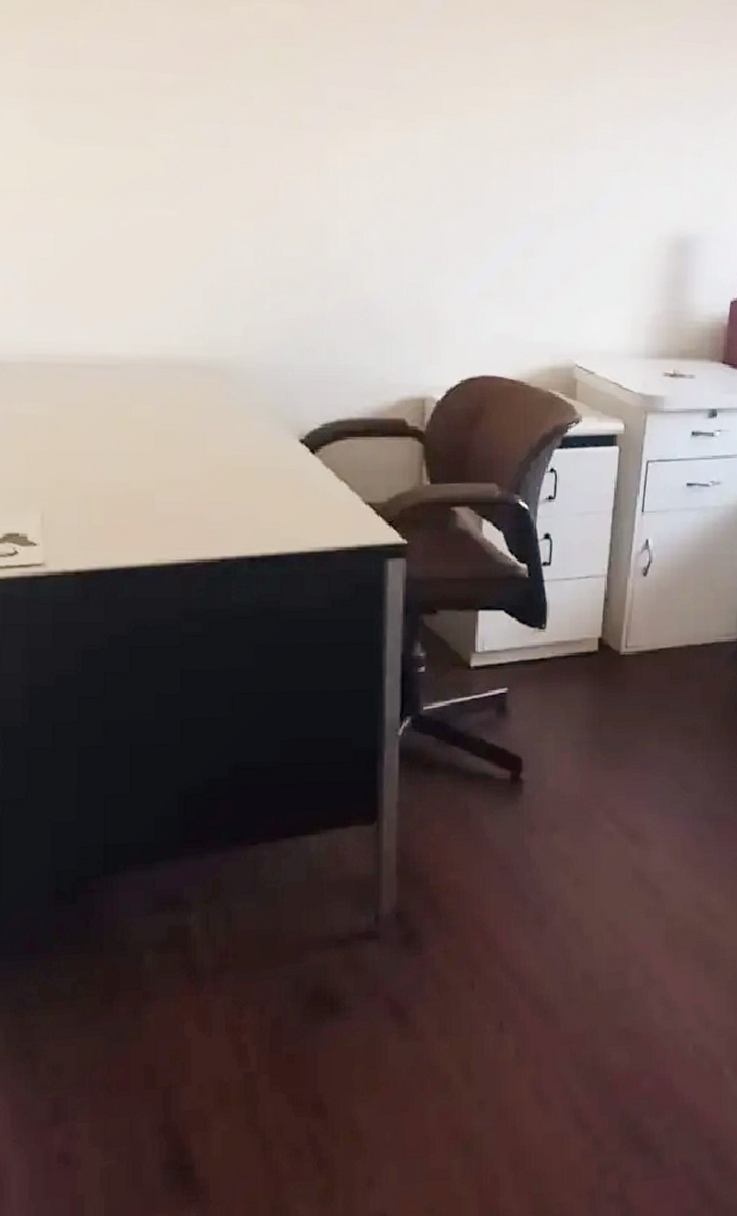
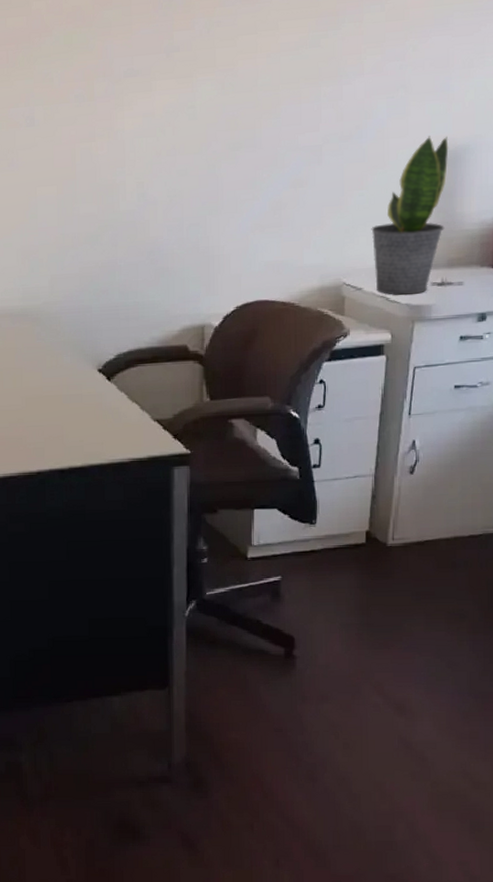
potted plant: none [604,221,680,384] -> present [371,136,449,296]

